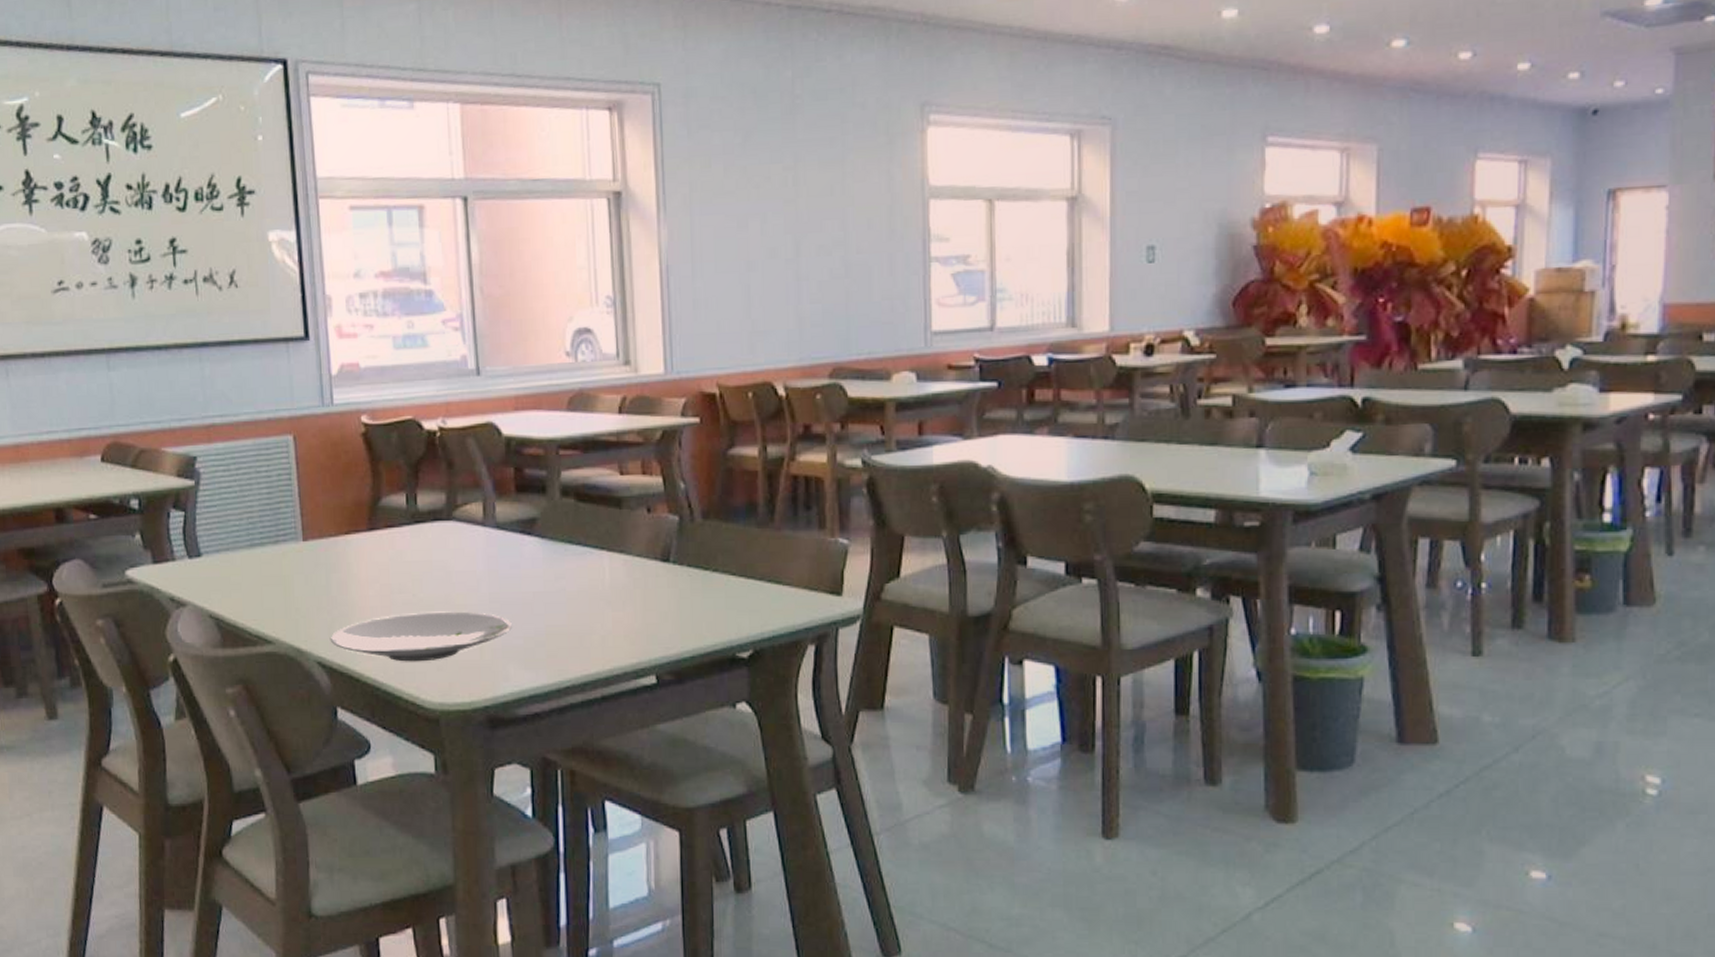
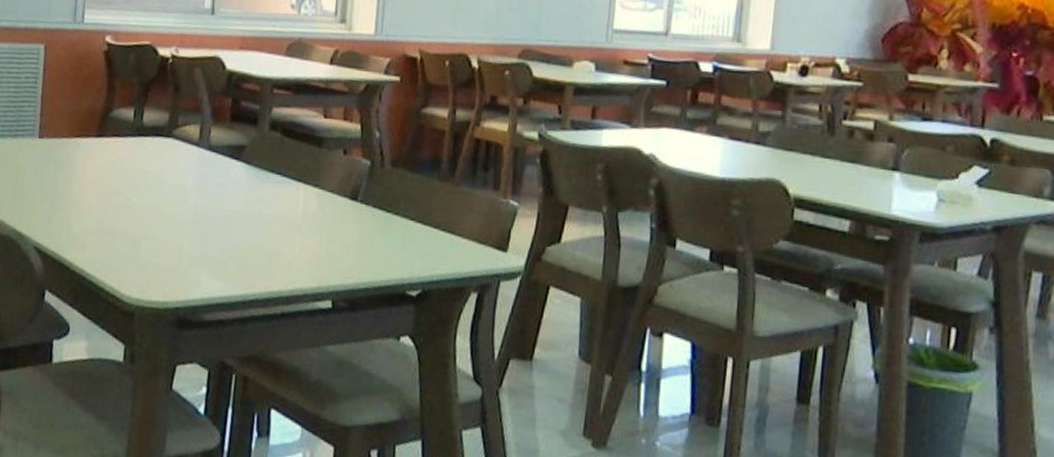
plate: present [330,611,512,662] -> none [48,215,211,260]

